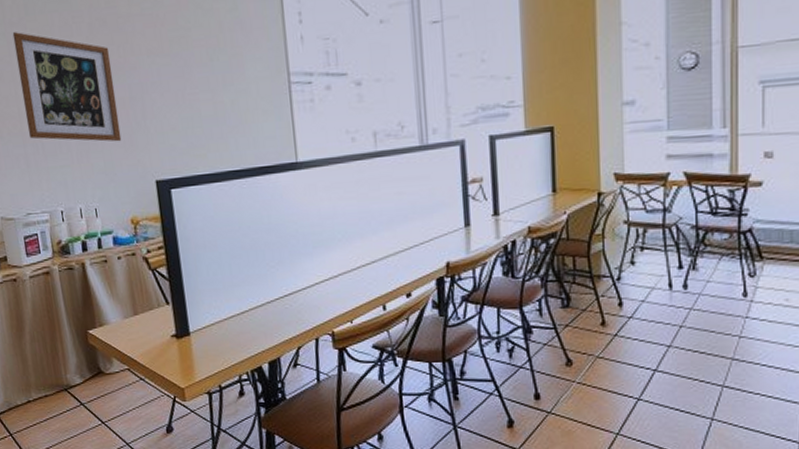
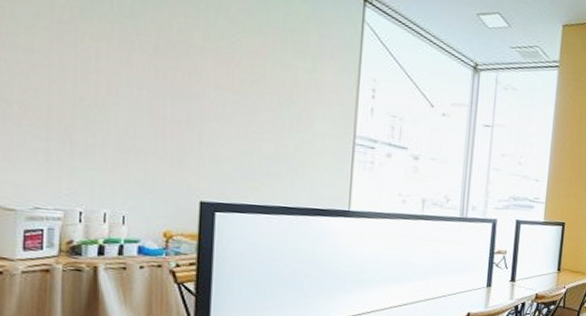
wall art: present [12,32,122,142] -> none [55,29,173,159]

